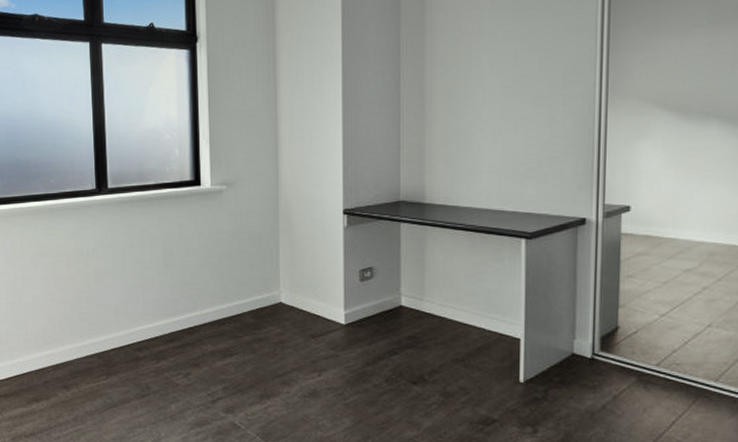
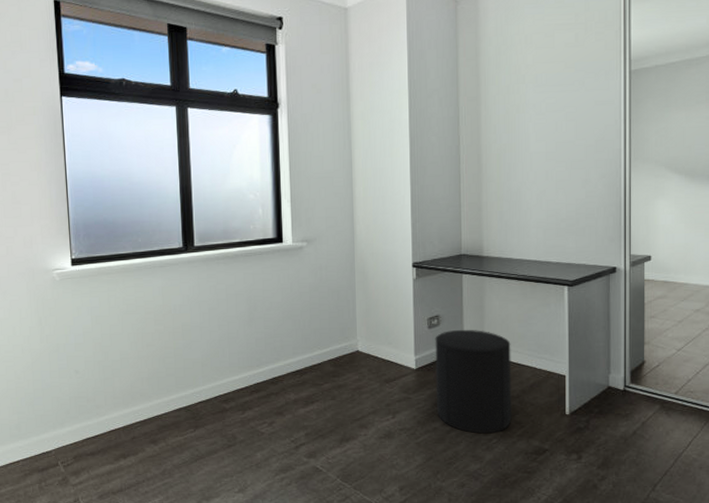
stool: none [367,283,456,399] -> present [435,329,512,434]

